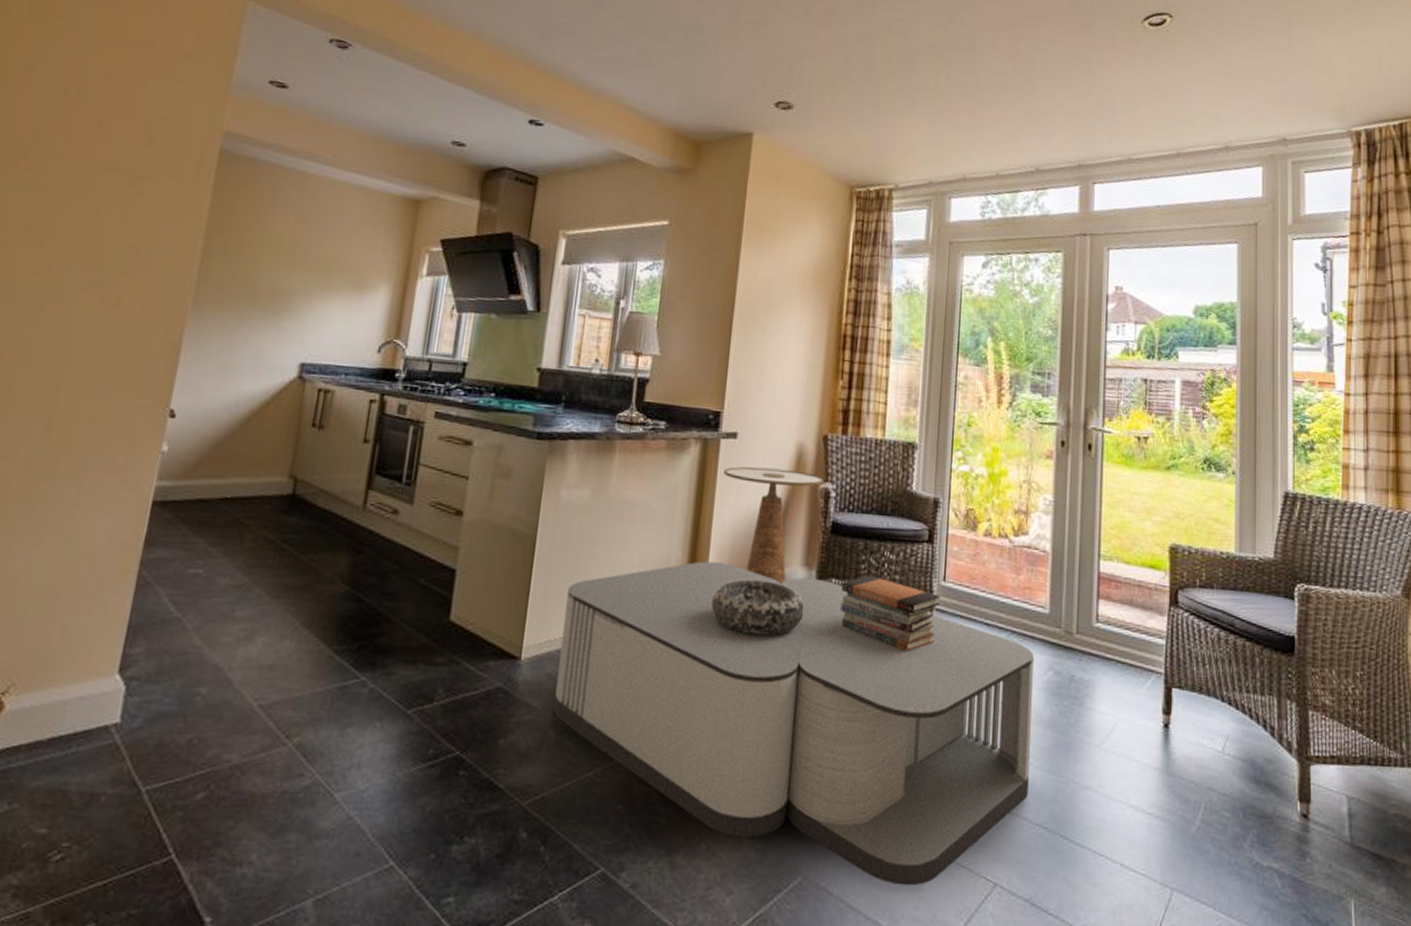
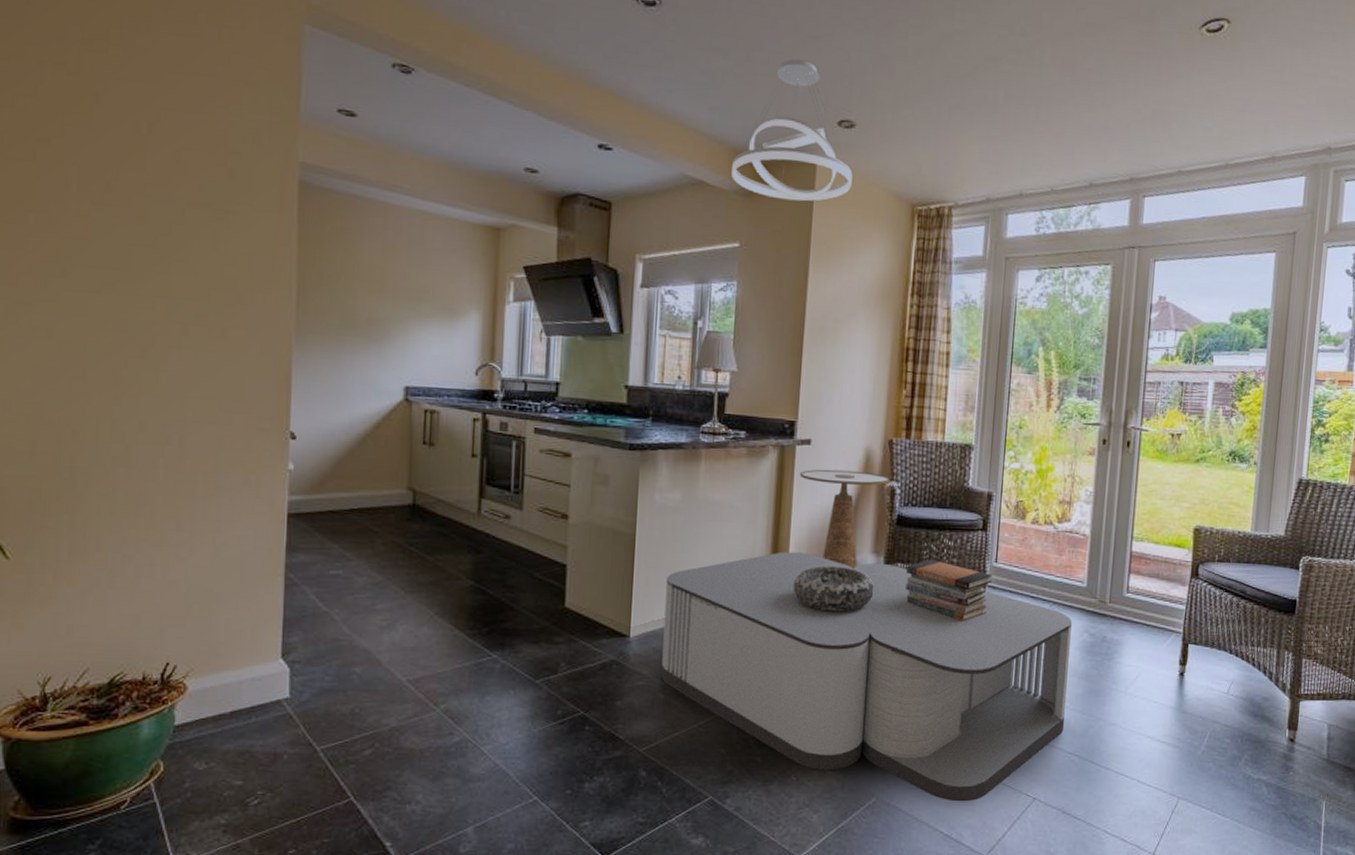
pendant light: none [664,42,789,181] -> present [732,59,853,201]

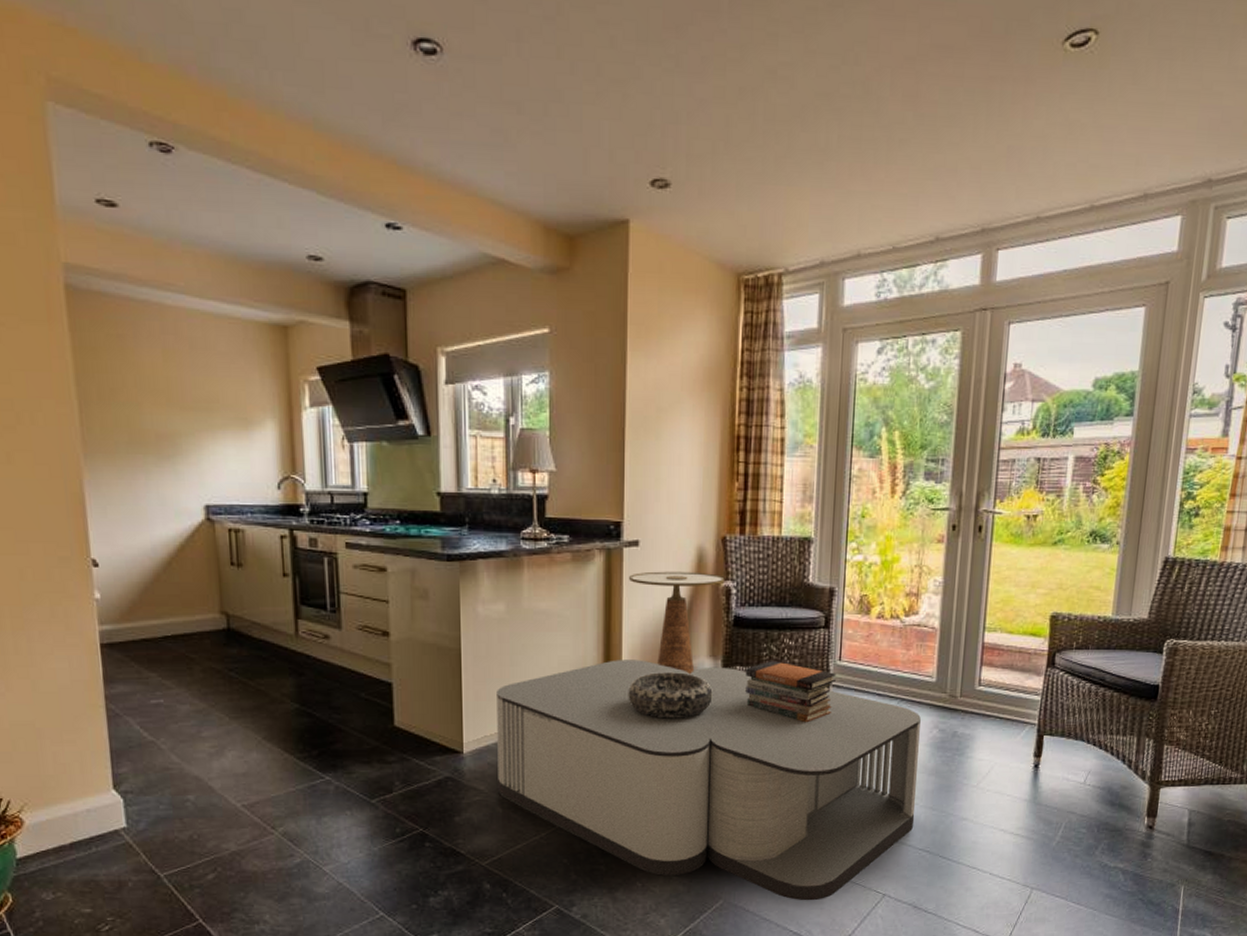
pendant light: present [732,59,853,201] -> none [535,109,670,277]

